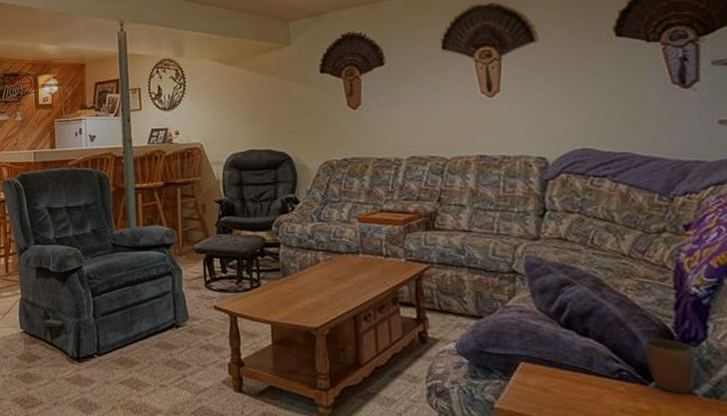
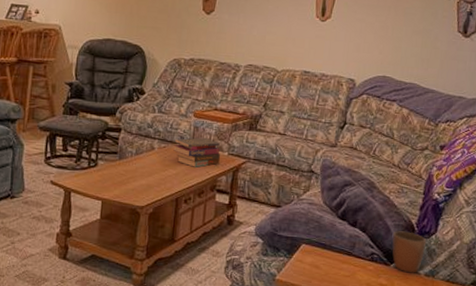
books: none [341,245,397,279] -> present [173,138,220,168]

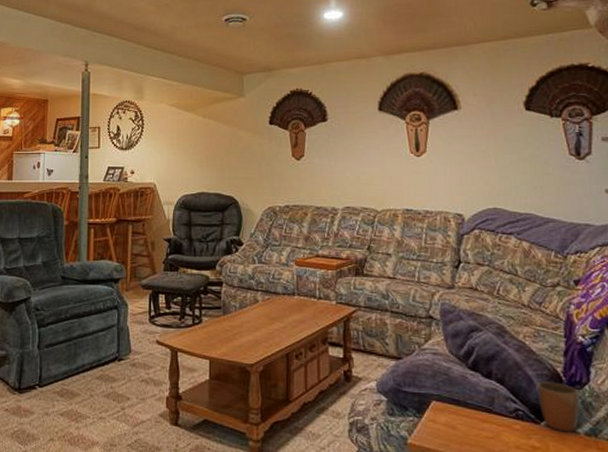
books: present [173,138,220,168] -> none [278,287,328,319]

